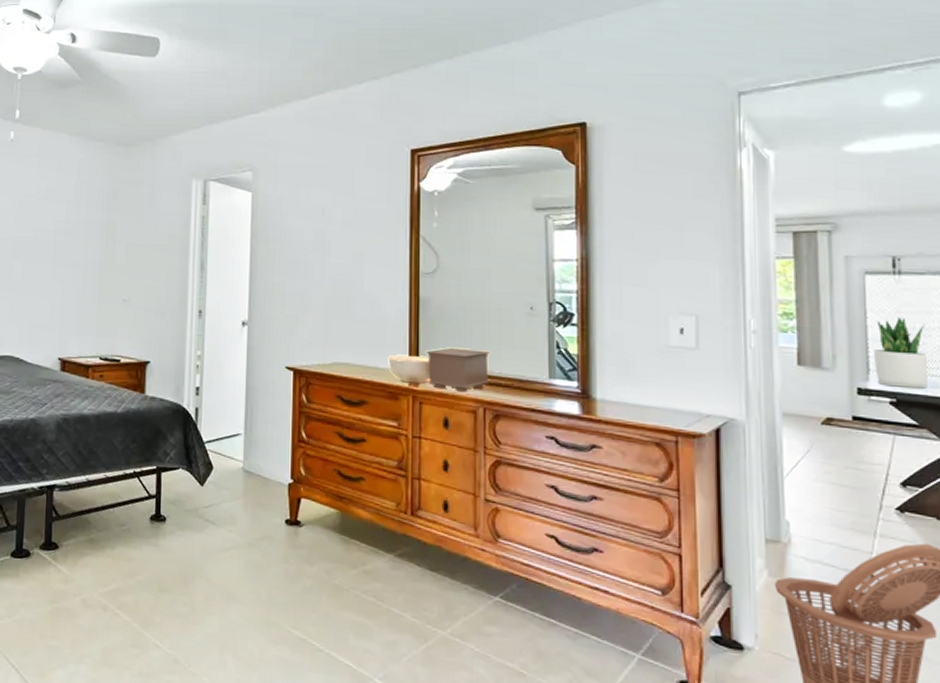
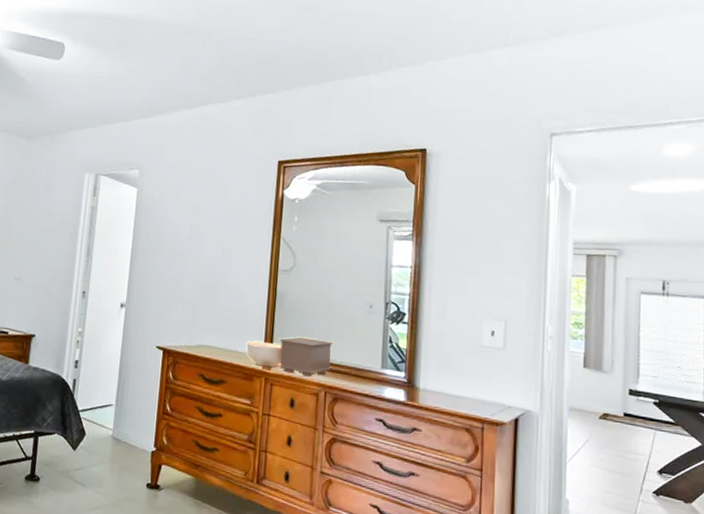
planter: present [874,318,929,389] -> none [644,332,685,393]

